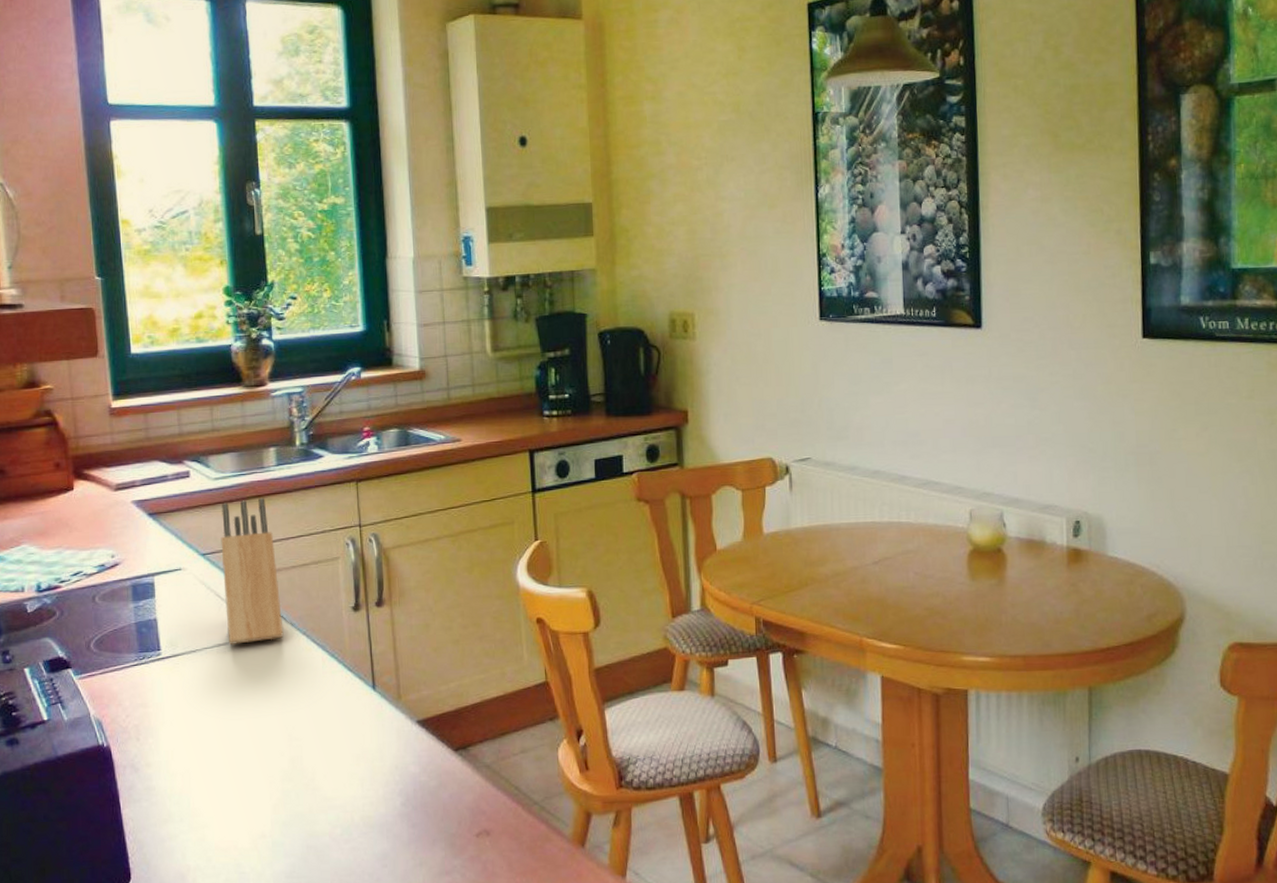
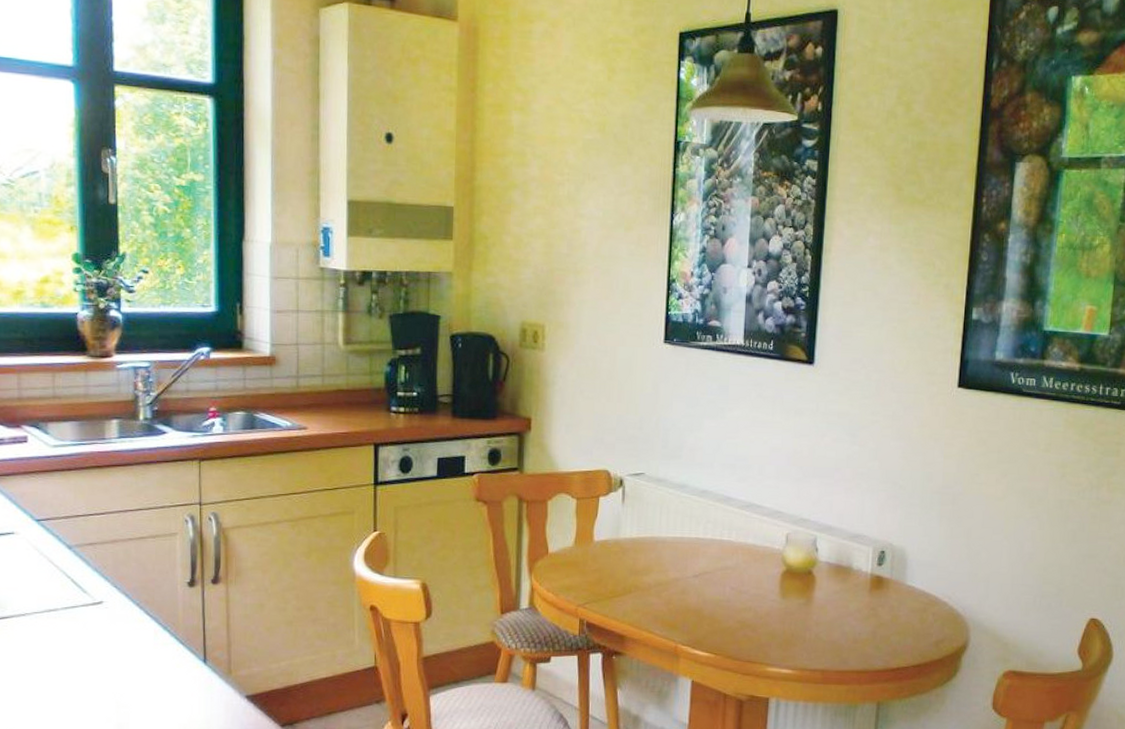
knife block: present [221,497,284,646] -> none [56,468,117,612]

